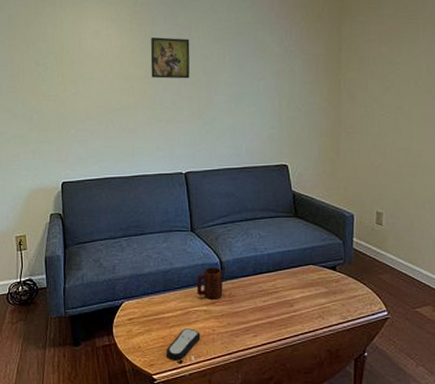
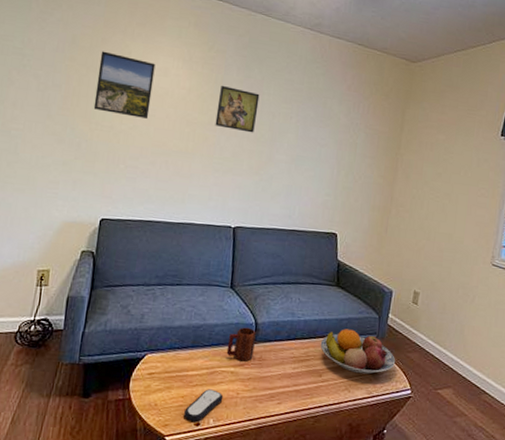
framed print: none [36,25,89,83] -> present [93,51,156,119]
fruit bowl: none [287,257,366,300] -> present [320,329,395,375]

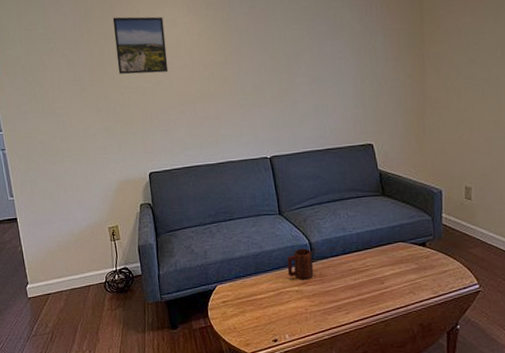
remote control: present [184,389,224,422] -> none [261,308,294,338]
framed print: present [215,85,260,133] -> none [228,21,270,64]
fruit bowl: present [320,329,395,375] -> none [376,235,457,276]

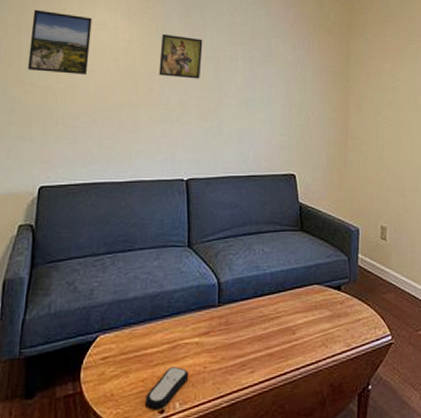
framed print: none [228,21,270,64] -> present [159,33,203,79]
remote control: none [261,308,294,338] -> present [146,366,189,409]
mug: present [287,248,314,280] -> none [188,289,220,329]

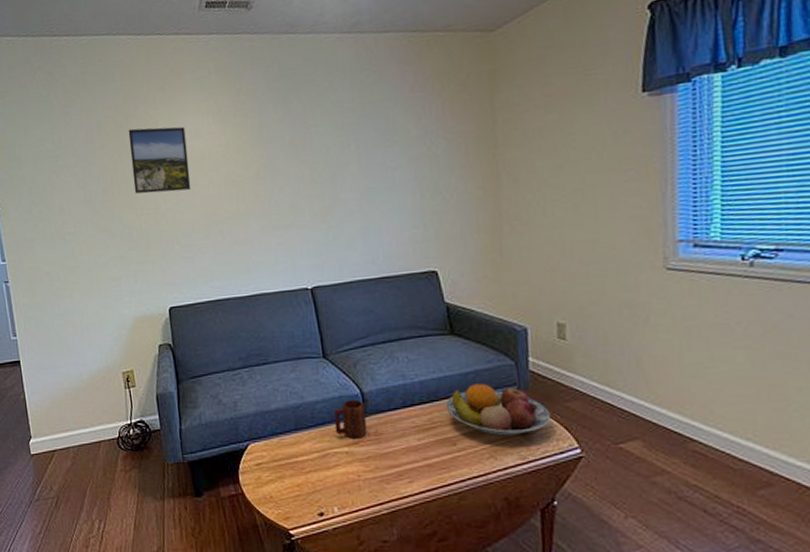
remote control: present [146,366,189,409] -> none [303,474,344,511]
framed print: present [159,33,203,79] -> none [260,127,309,178]
mug: none [188,289,220,329] -> present [334,399,367,439]
fruit bowl: none [290,276,371,325] -> present [445,383,550,436]

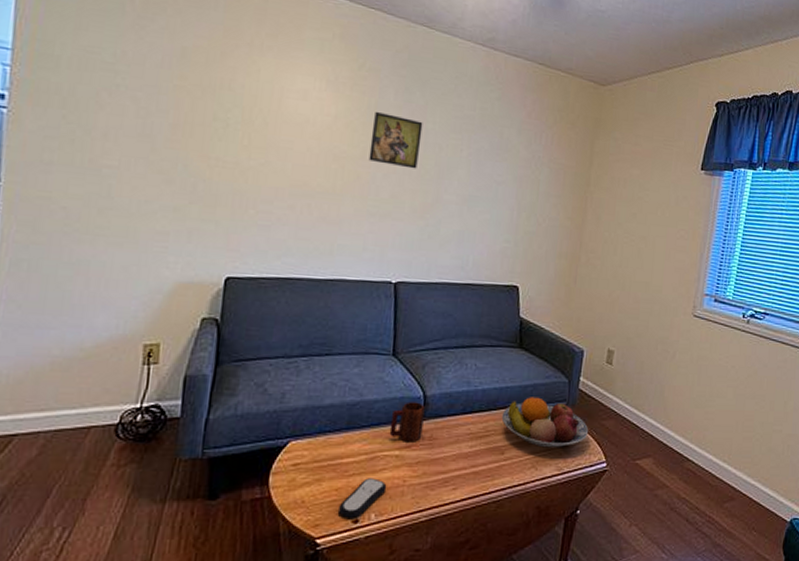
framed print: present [128,126,191,194] -> none [212,68,292,153]
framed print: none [260,127,309,178] -> present [368,111,423,169]
remote control: none [303,474,344,511] -> present [339,478,387,518]

